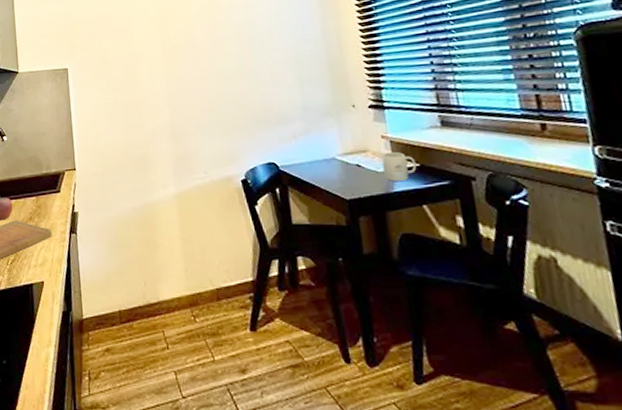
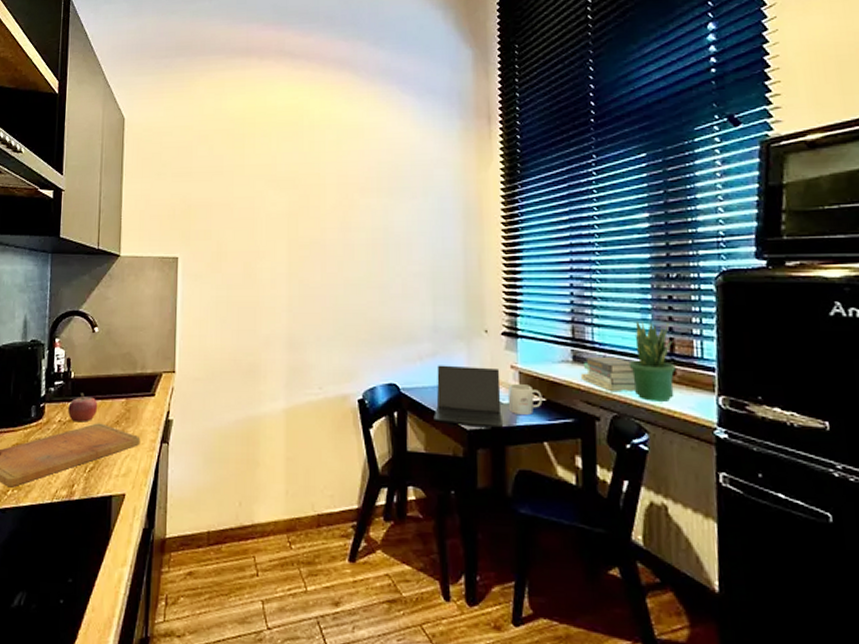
laptop: none [311,139,381,197] -> present [433,365,502,430]
books: none [450,118,509,151] -> present [580,356,637,391]
planter: none [497,81,548,158] -> present [628,322,676,402]

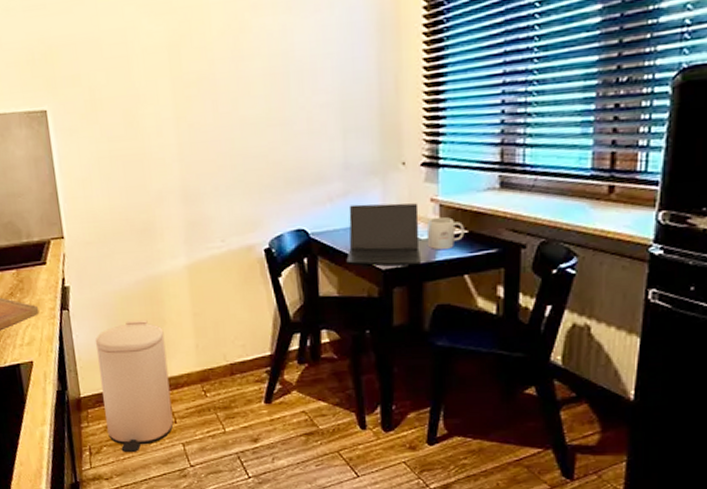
pedal bin: none [187,459,256,607] -> present [95,319,174,453]
books: present [580,356,637,391] -> none [507,178,569,216]
planter: present [628,322,676,402] -> none [562,136,615,223]

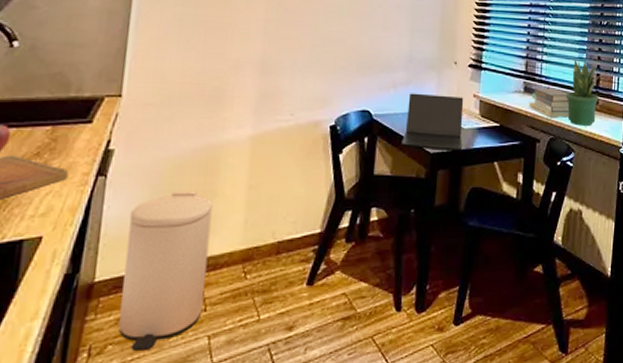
mug: present [426,216,465,251] -> none [468,110,497,139]
books: none [507,178,569,216] -> present [528,88,570,118]
planter: none [562,136,615,223] -> present [565,60,599,126]

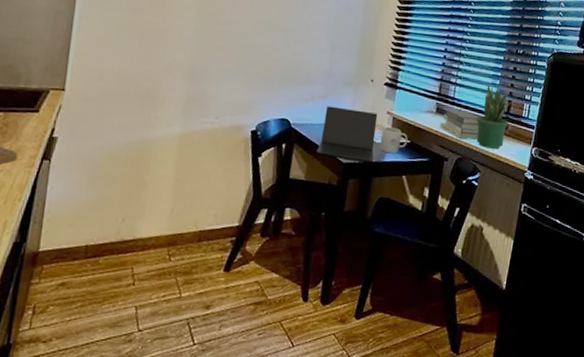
pedal bin: present [118,191,213,352] -> none [59,178,143,314]
mug: none [468,110,497,139] -> present [379,126,408,154]

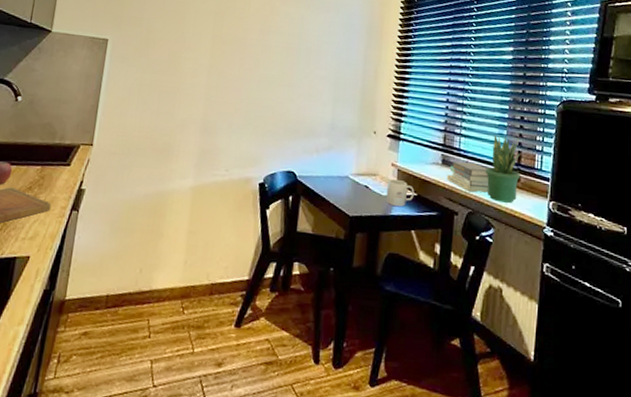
laptop: present [316,106,378,164] -> none [322,158,382,217]

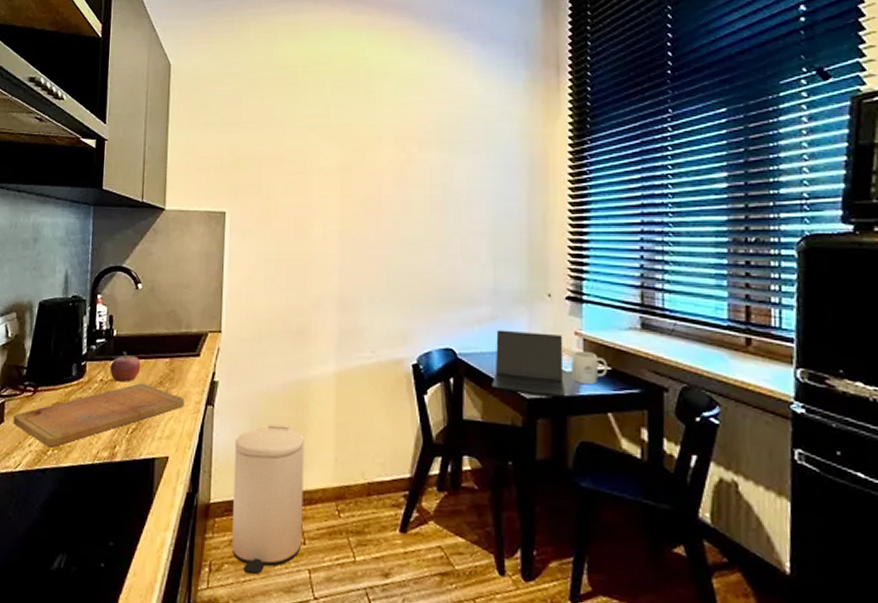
pedal bin: none [81,229,159,366] -> present [232,423,305,575]
laptop: none [322,158,382,217] -> present [491,330,564,399]
books: present [446,162,489,193] -> none [648,324,709,362]
planter: present [485,135,521,203] -> none [701,288,751,373]

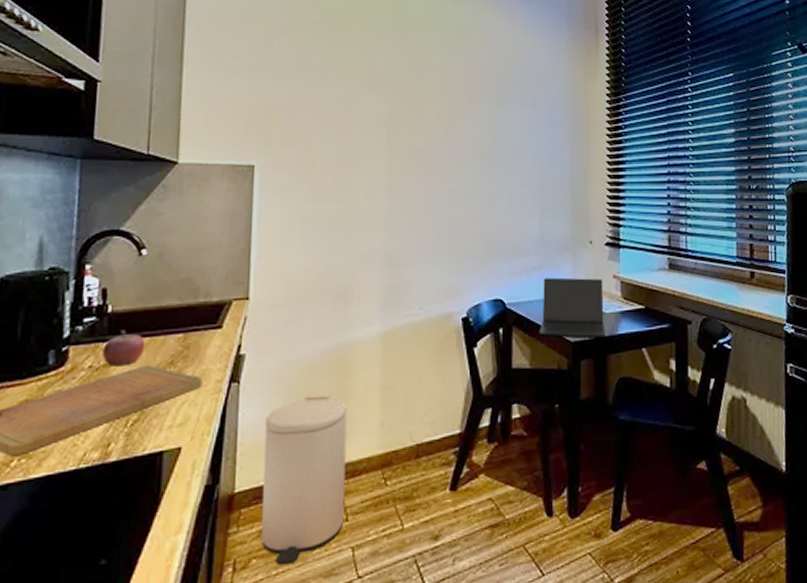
mug: present [570,350,608,385] -> none [610,292,642,324]

